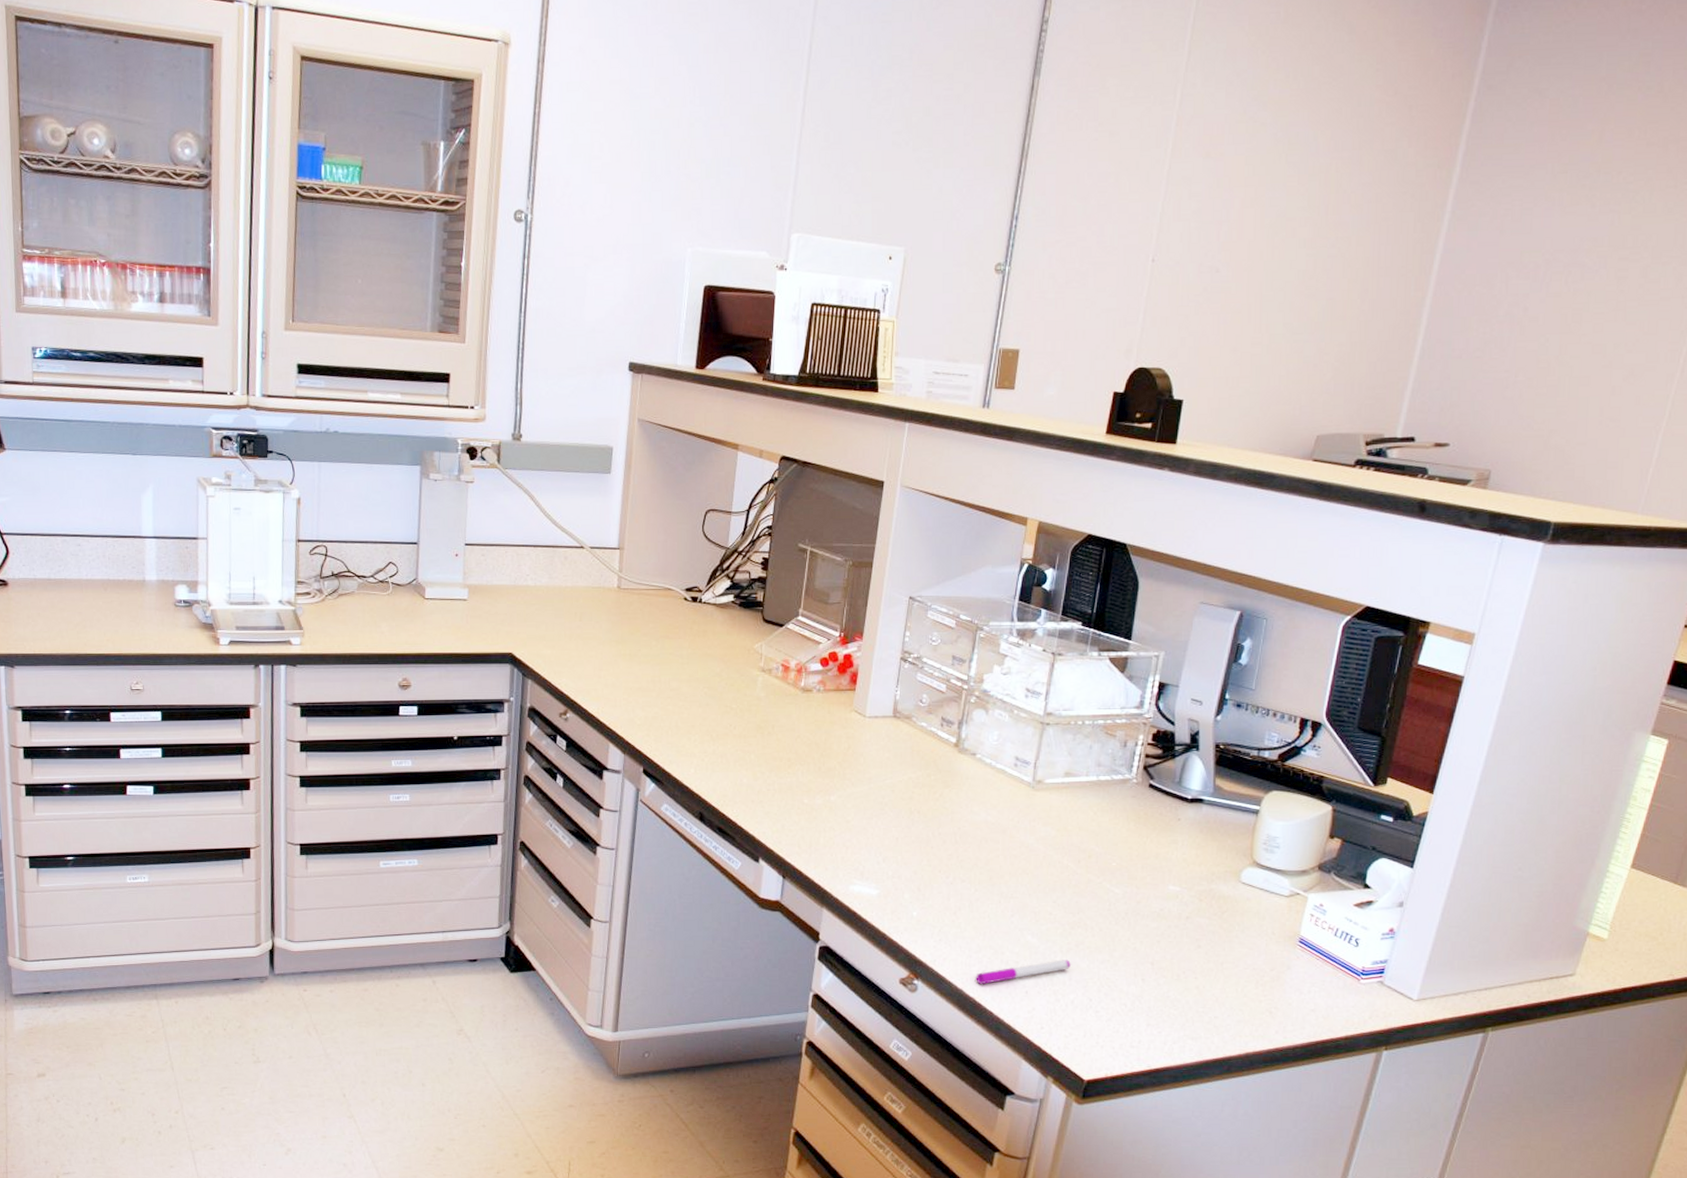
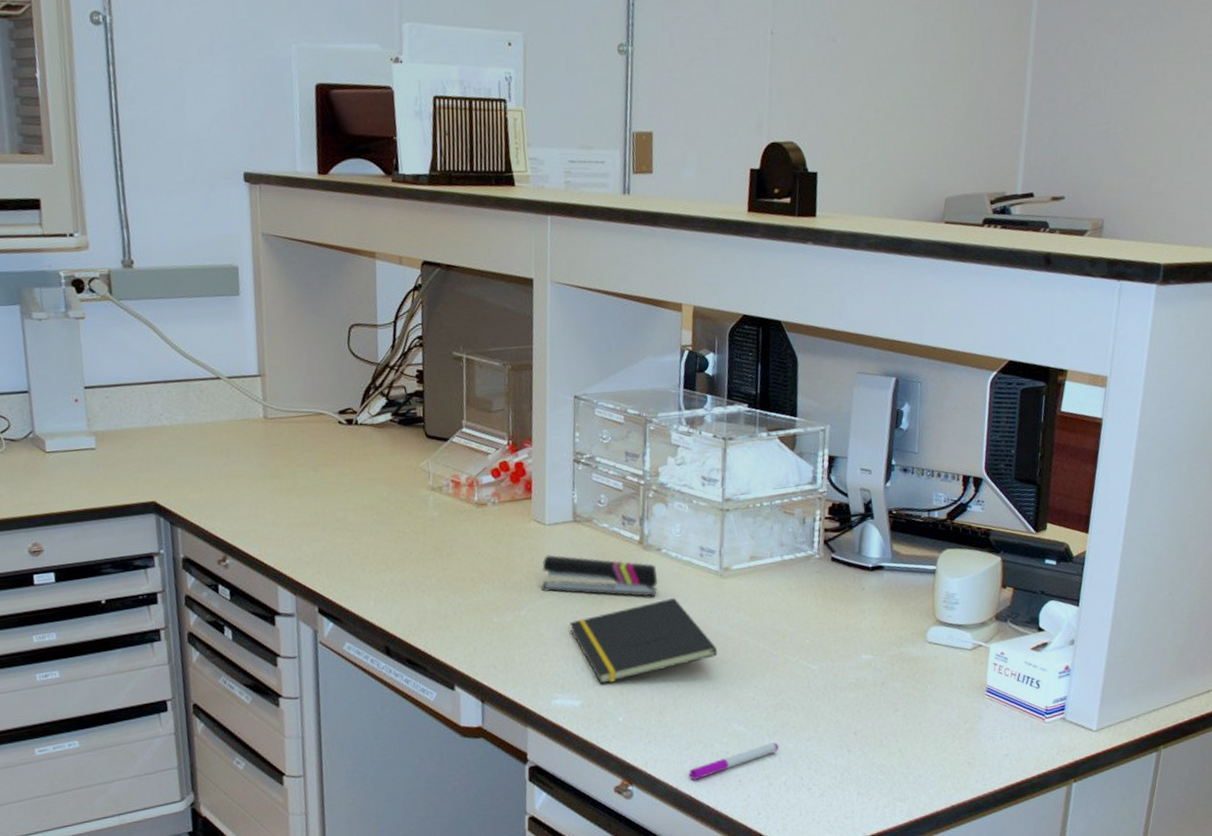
stapler: none [854,746,969,800] -> present [541,555,658,597]
notepad: none [877,804,1020,877] -> present [569,598,718,685]

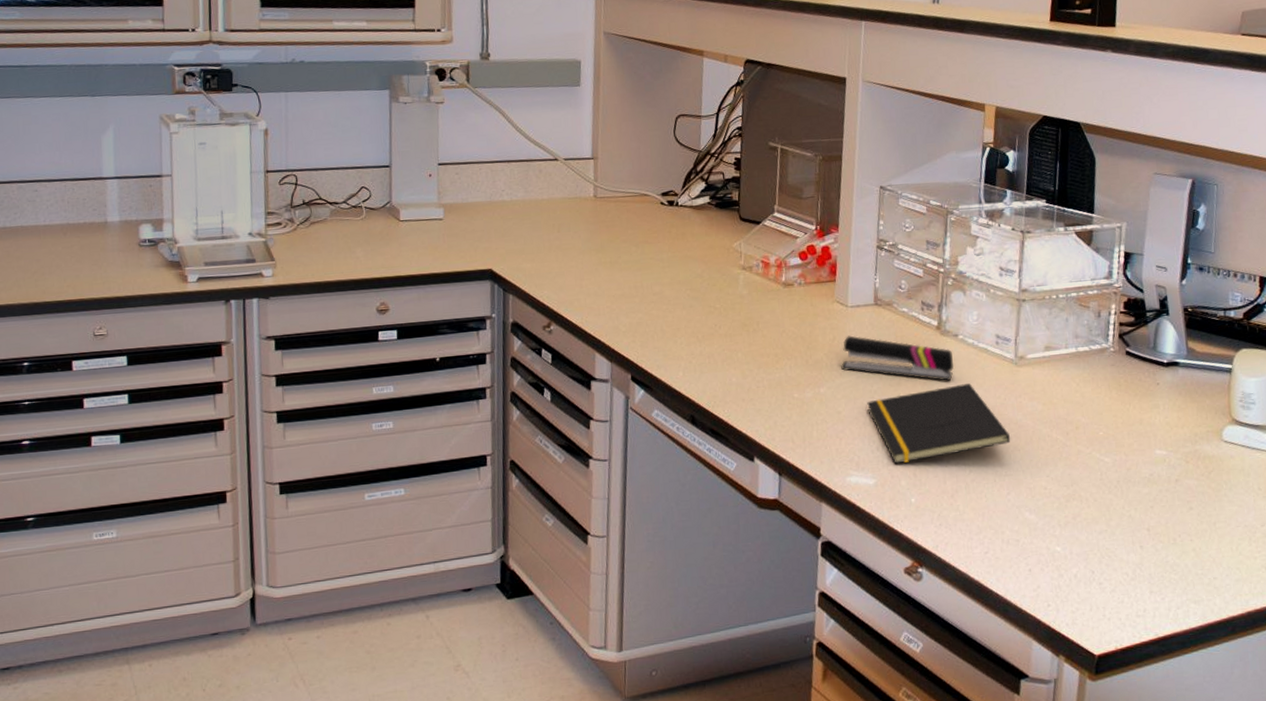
pen: present [689,742,780,781] -> none [979,533,1071,567]

